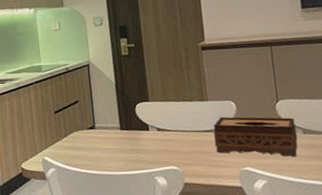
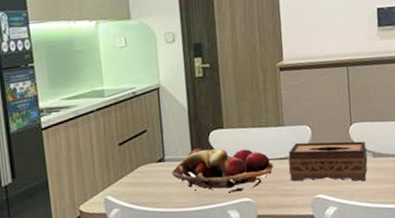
fruit basket: none [101,118,199,161] -> present [171,148,274,193]

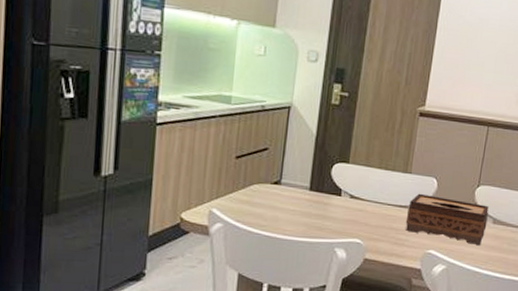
fruit basket: present [171,148,274,193] -> none [284,178,392,231]

